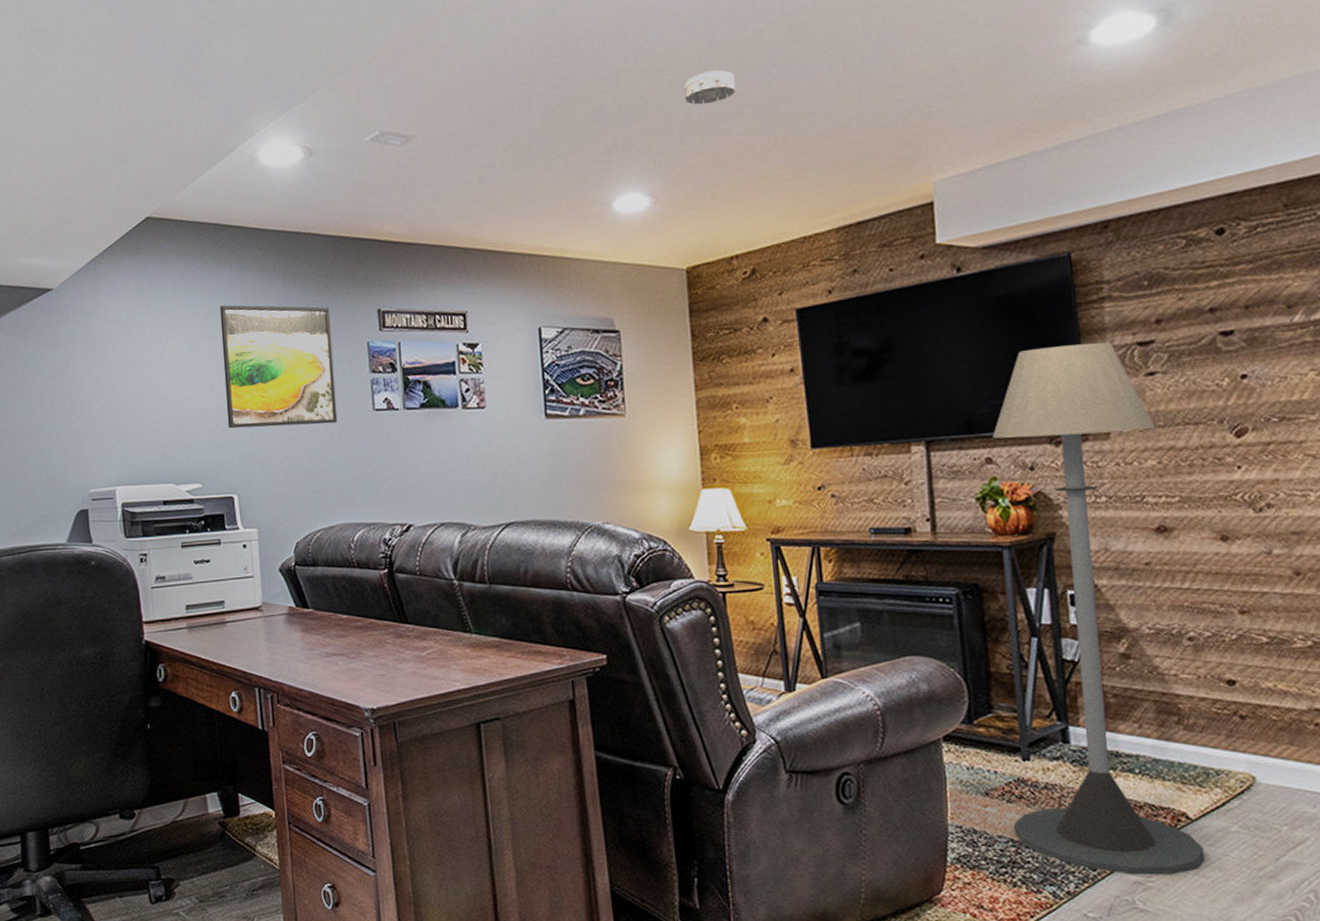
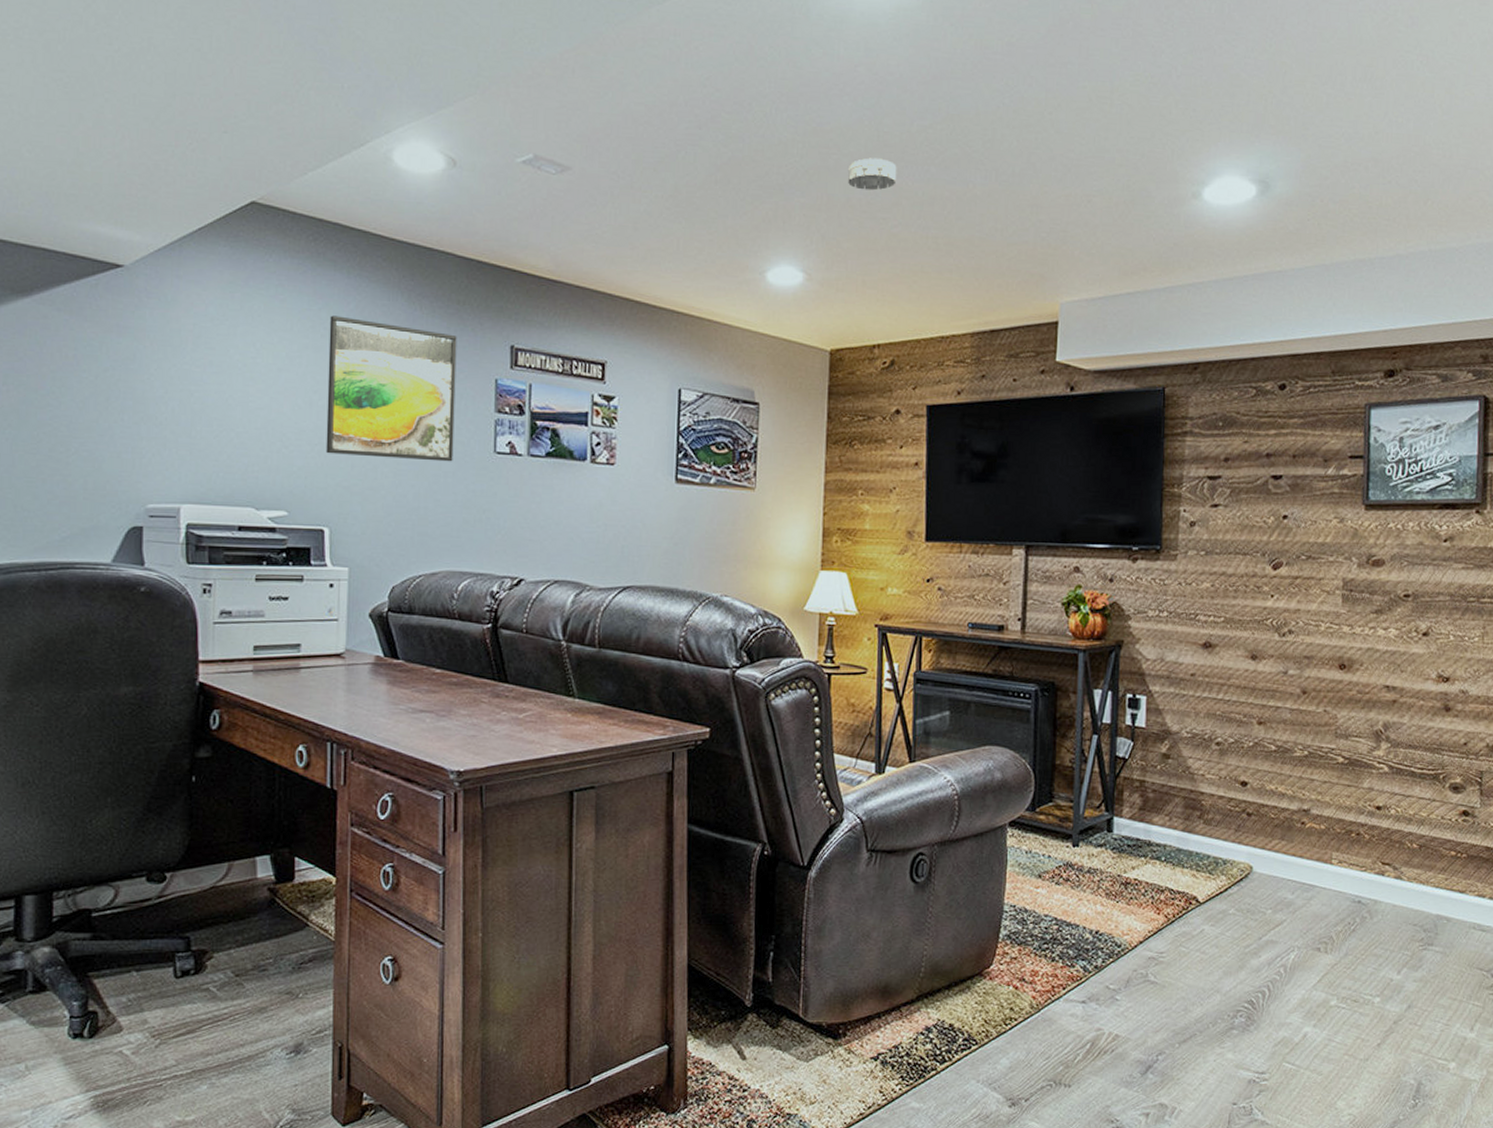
floor lamp: present [993,342,1205,875] -> none [1058,470,1213,951]

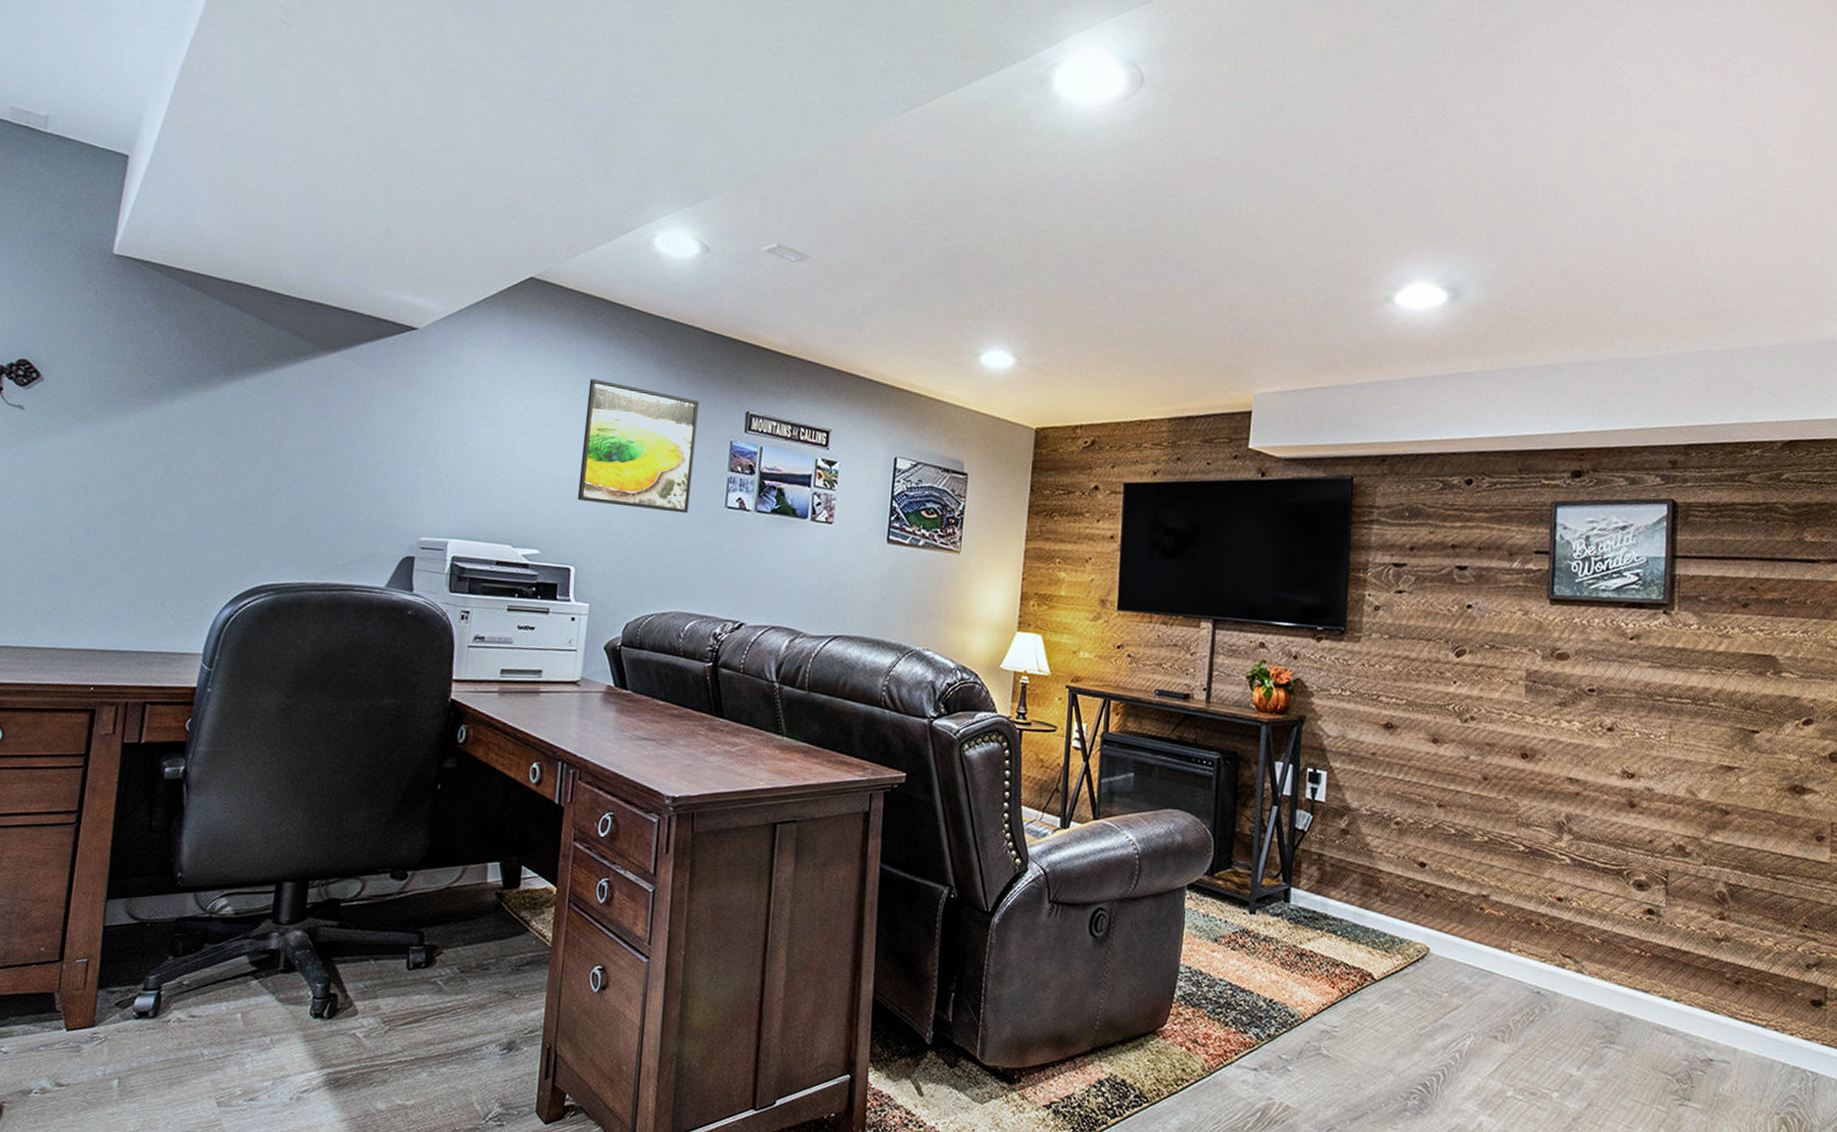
smoke detector: present [847,157,897,191] -> none [1059,256,1106,286]

